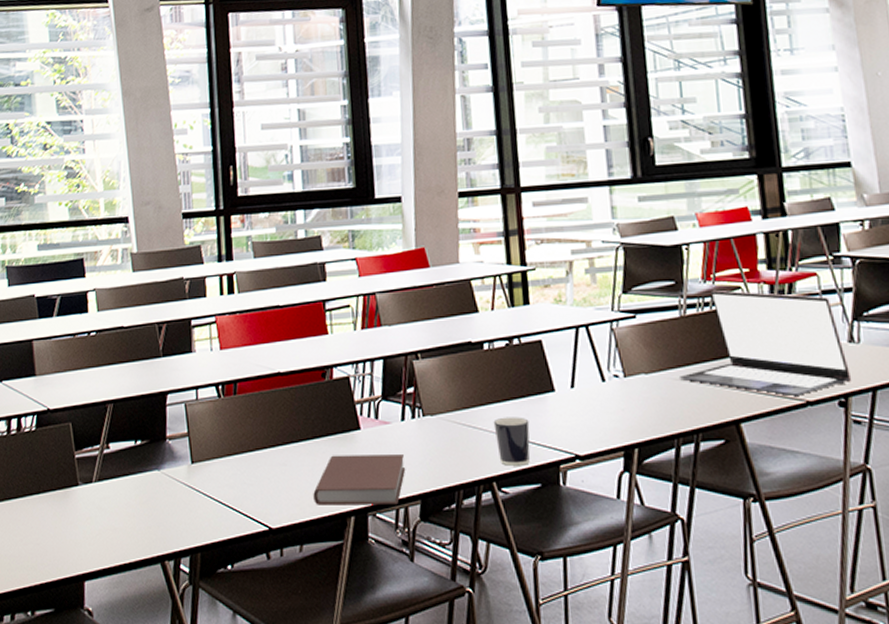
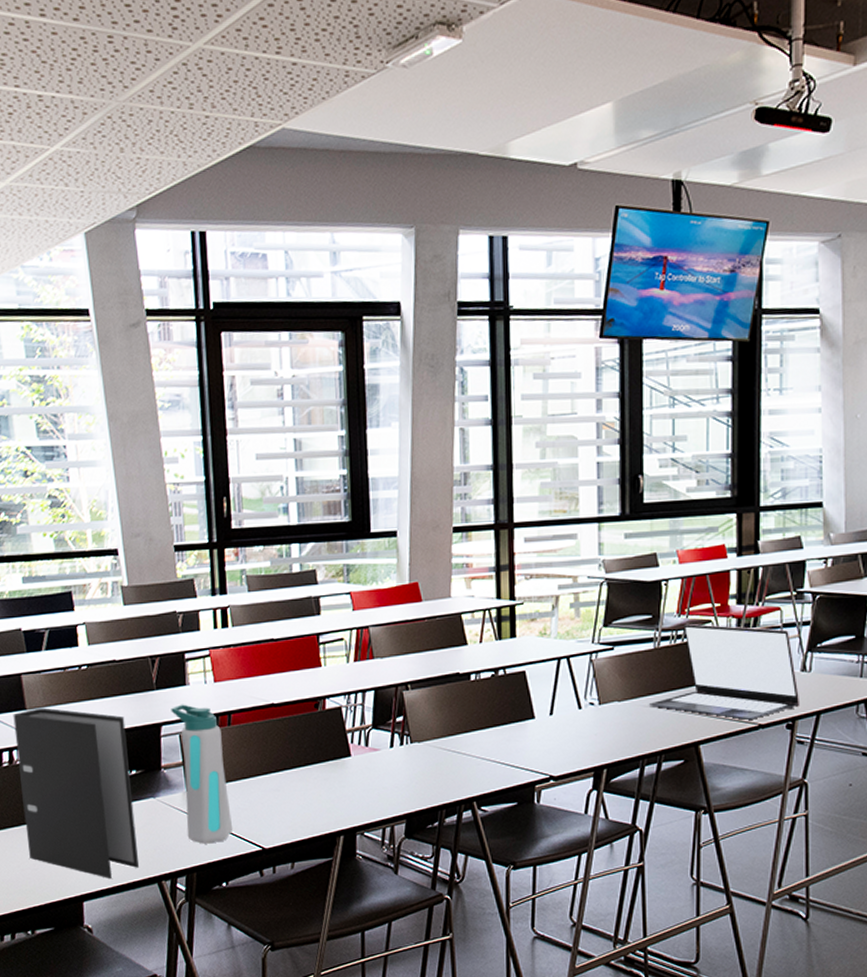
binder: none [23,374,142,556] -> present [13,707,139,878]
water bottle: none [177,372,239,522] -> present [171,704,233,844]
book: present [313,455,406,505] -> none [305,779,393,826]
mug: present [493,417,531,466] -> none [476,742,510,787]

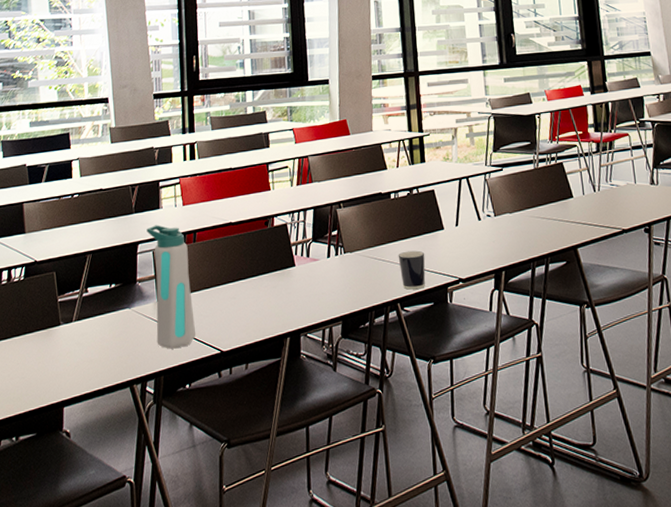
binder: present [13,707,139,878] -> none [14,231,114,384]
mug: none [476,742,510,787] -> present [398,250,426,290]
laptop: present [649,623,800,720] -> none [534,148,654,226]

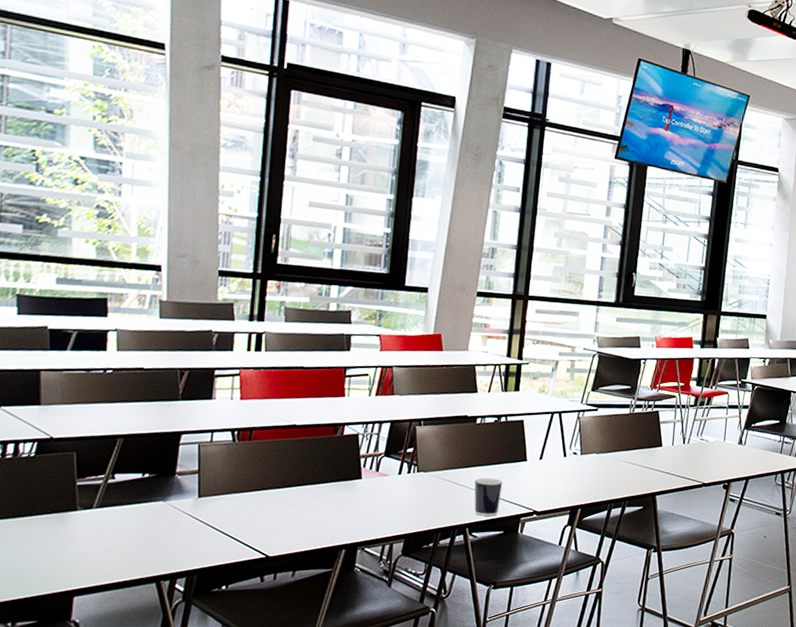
water bottle: present [146,225,196,349] -> none [193,416,241,549]

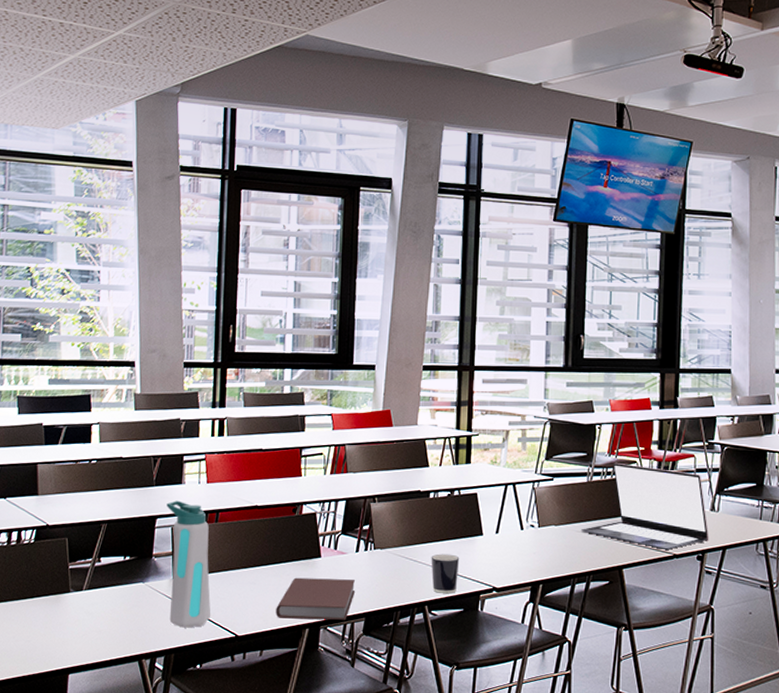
water bottle: none [193,416,241,549] -> present [166,500,211,628]
book: none [311,498,396,541] -> present [276,577,356,620]
laptop: none [621,396,735,479] -> present [581,462,709,550]

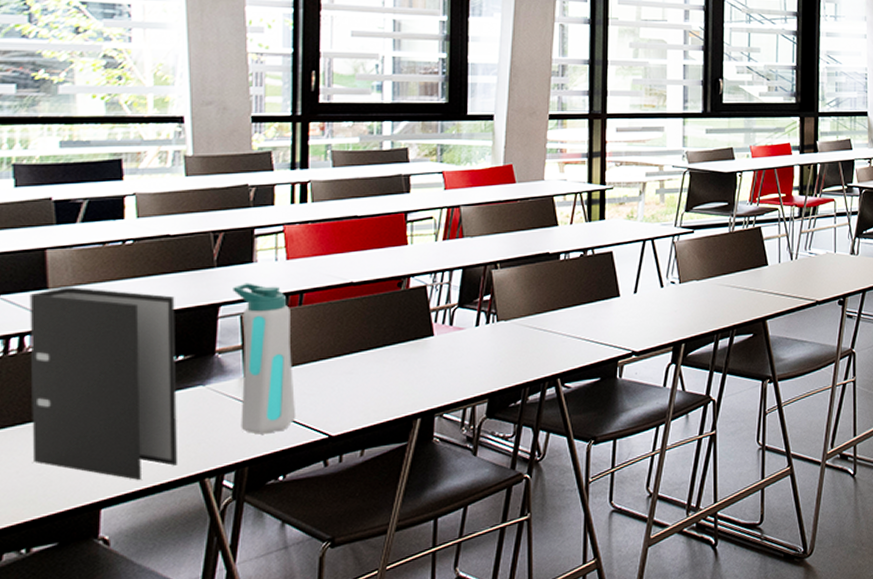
binder: none [24,494,125,654] -> present [29,286,177,480]
book: present [276,577,356,620] -> none [379,358,476,410]
mug: present [431,554,460,594] -> none [563,319,595,363]
laptop: present [581,462,709,550] -> none [724,210,850,297]

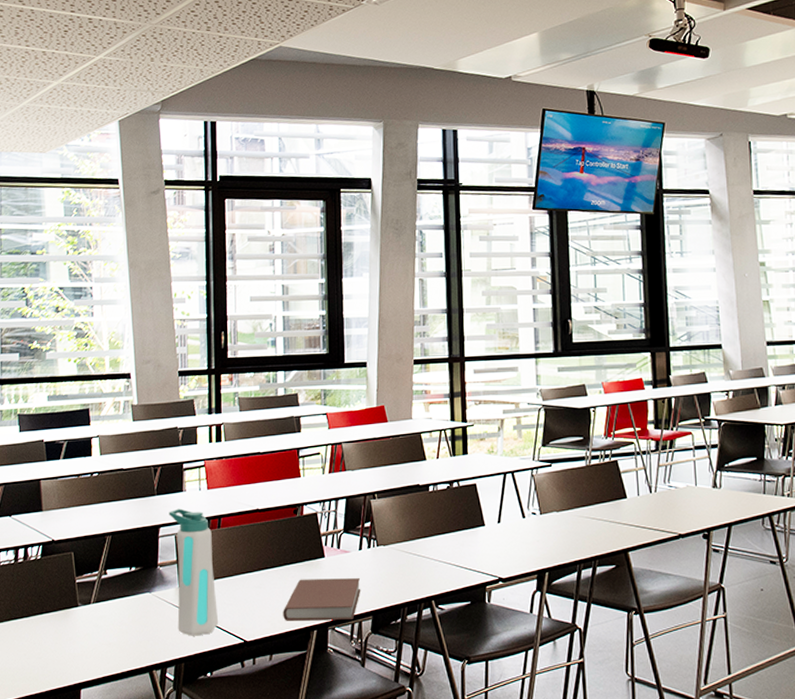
binder: present [29,286,177,480] -> none [30,509,133,667]
book: none [379,358,476,410] -> present [283,578,361,621]

